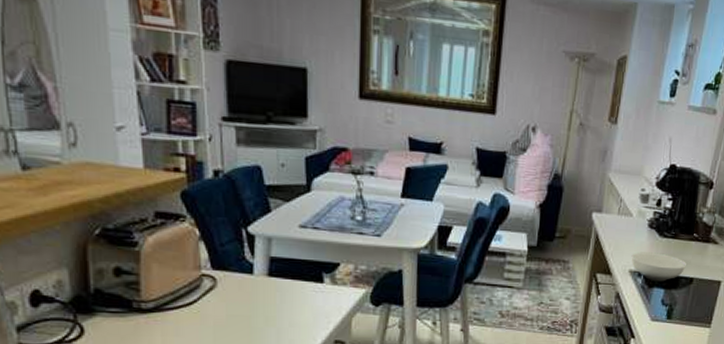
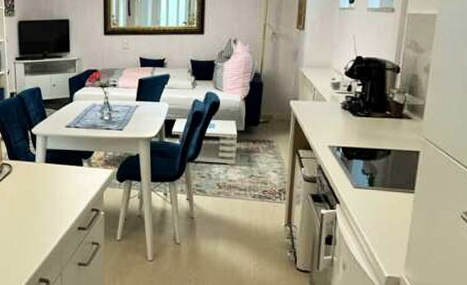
bowl: present [631,252,687,282] -> none [329,130,383,154]

